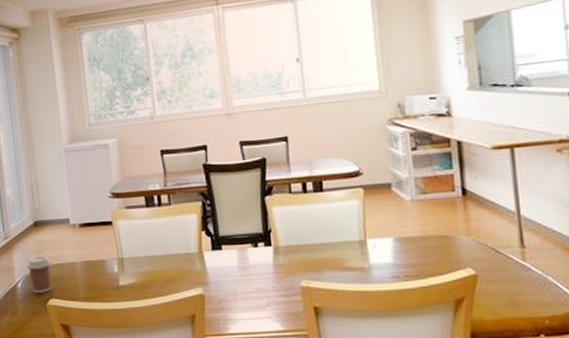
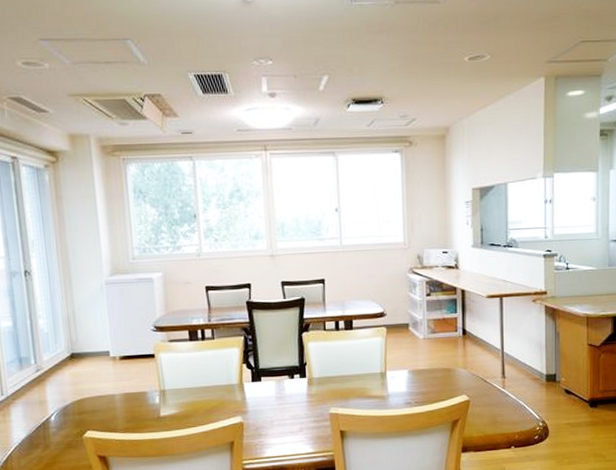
coffee cup: present [26,256,52,293] -> none [61,388,89,426]

